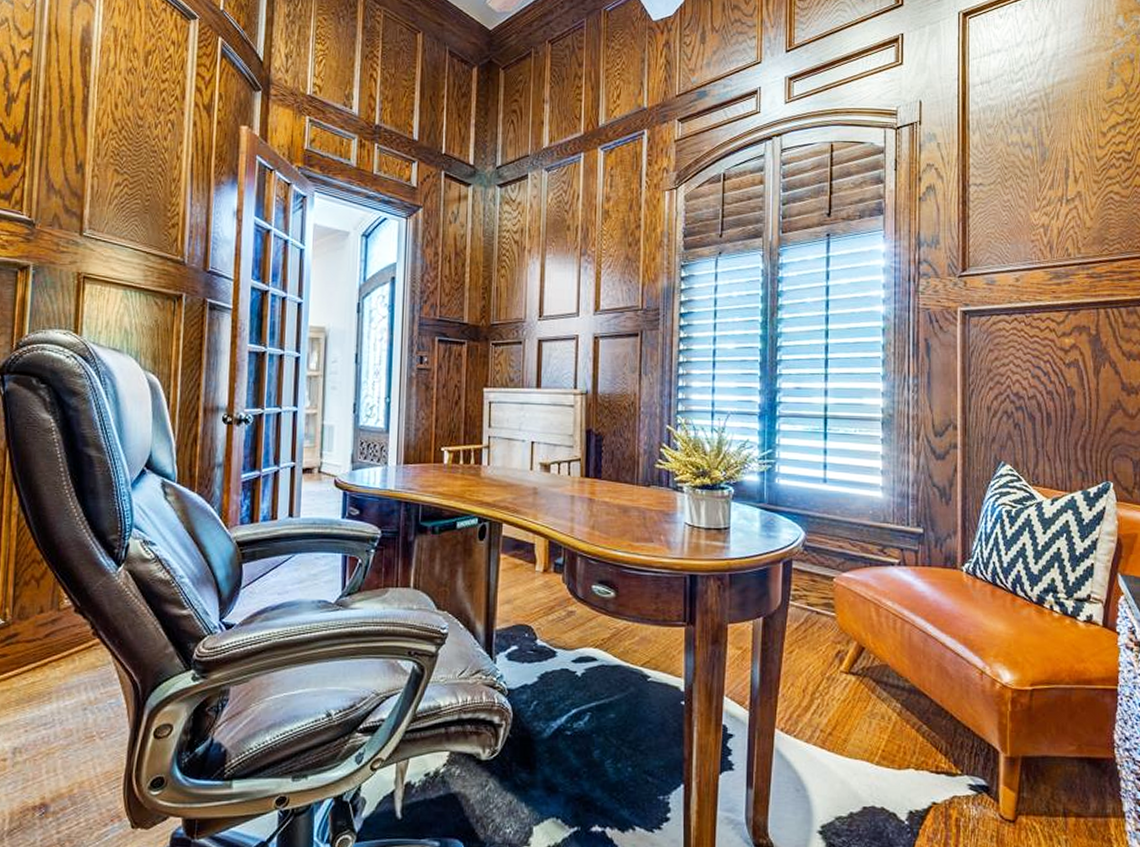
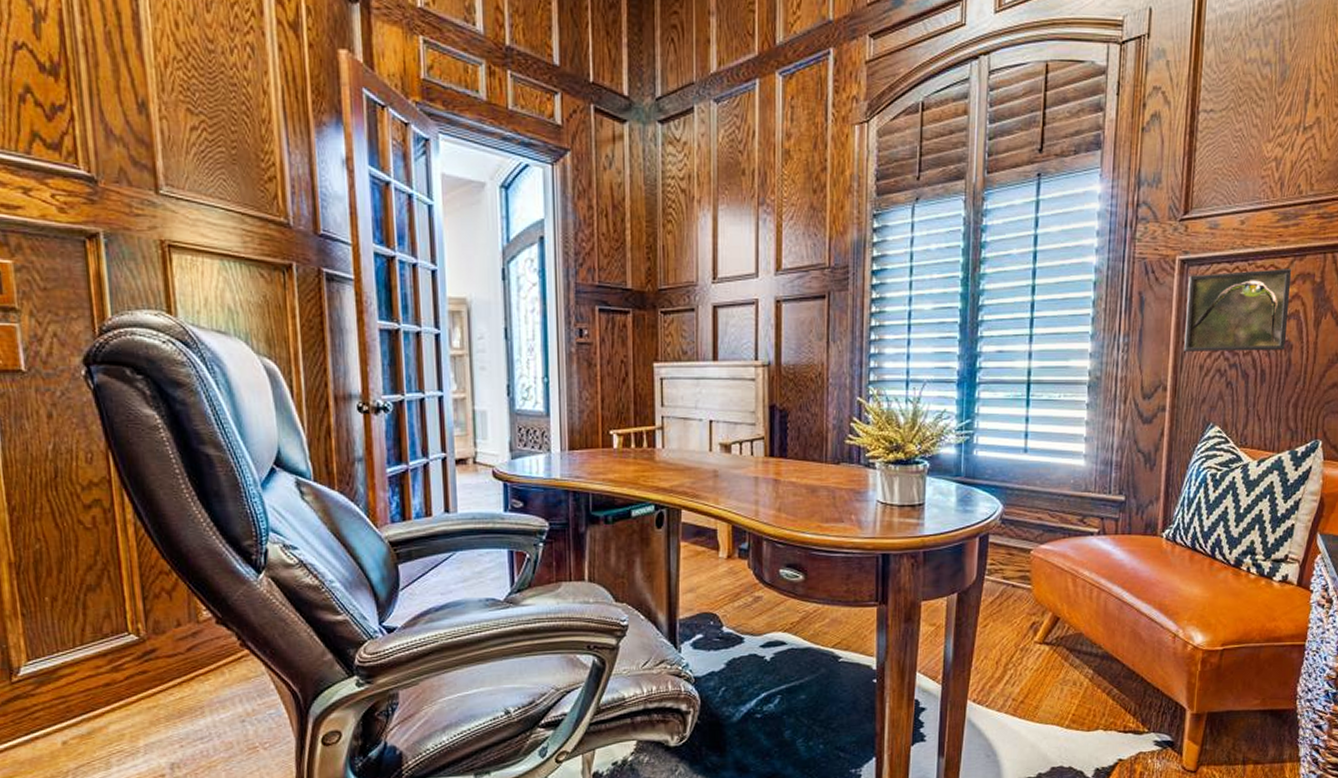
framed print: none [971,321,1069,396] -> present [1184,269,1292,351]

